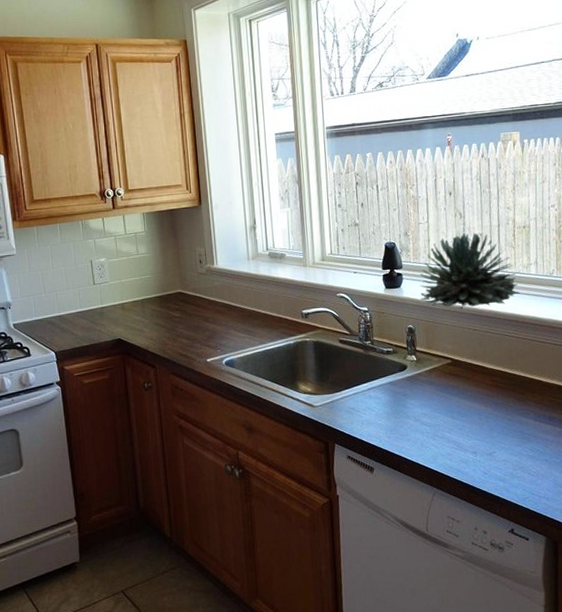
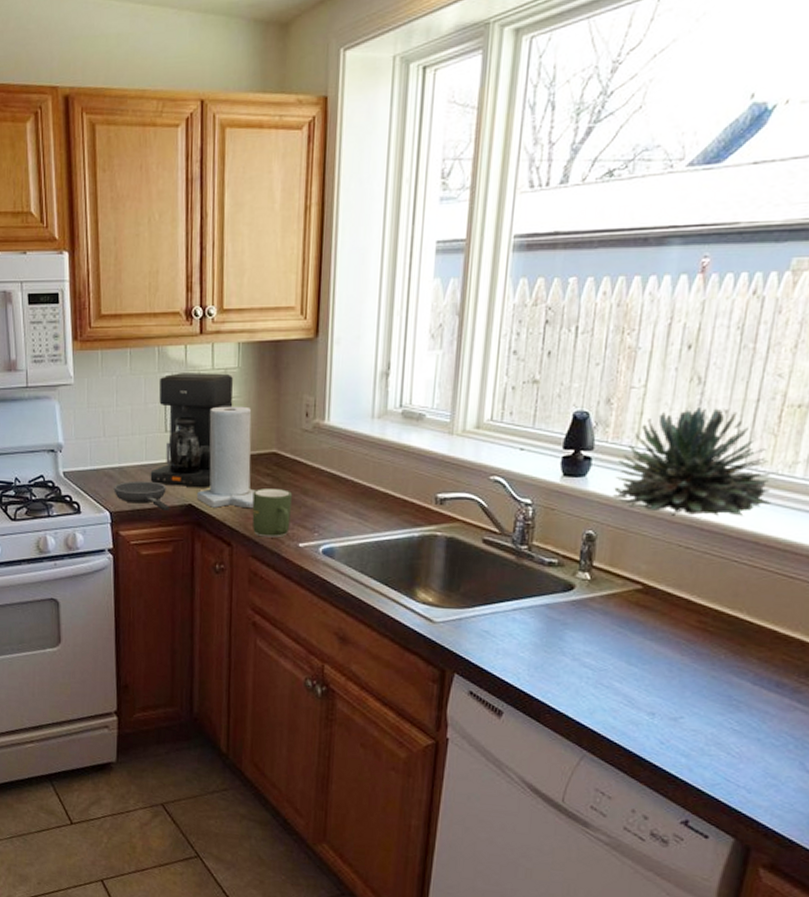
frying pan: none [56,324,104,347] -> present [113,480,170,512]
coffee maker: none [85,236,144,326] -> present [150,373,233,488]
paper towel: none [123,259,169,339] -> present [196,406,256,509]
mug: none [167,319,198,358] -> present [252,489,293,538]

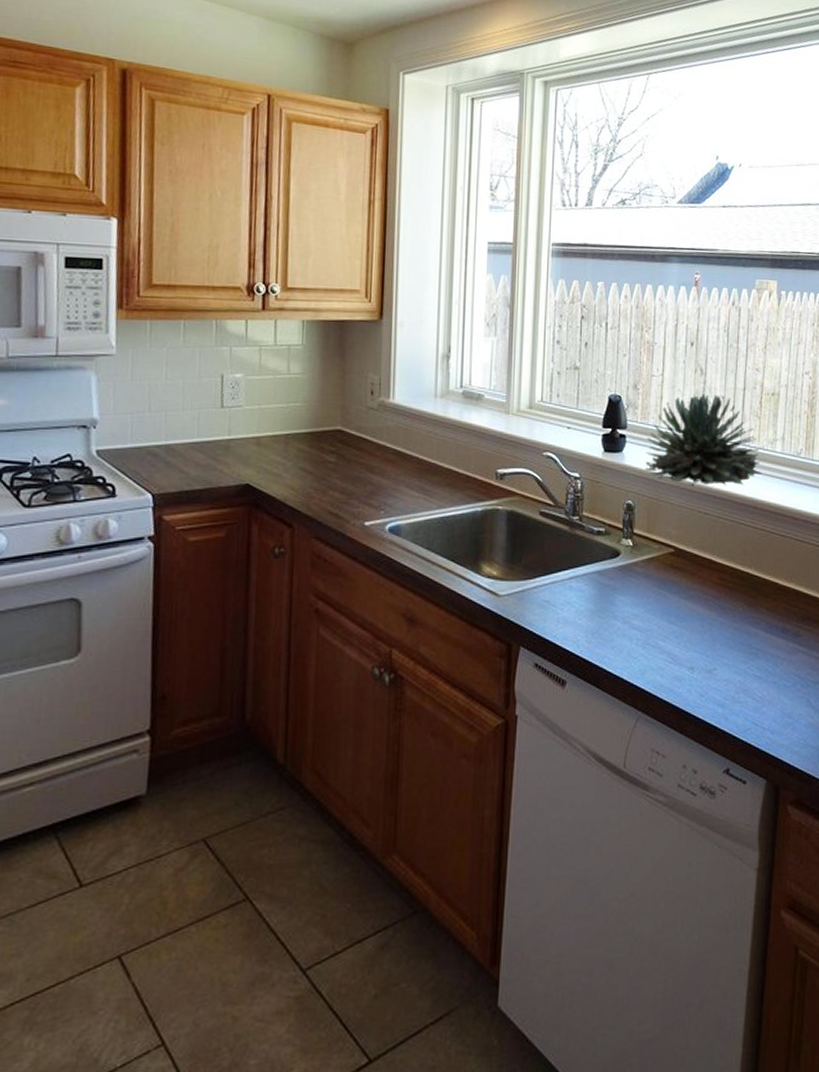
frying pan: present [113,480,170,512] -> none [158,459,224,493]
coffee maker: present [150,373,233,488] -> none [202,347,297,467]
paper towel: present [196,406,256,509] -> none [254,382,320,488]
mug: present [252,489,293,538] -> none [315,466,358,517]

